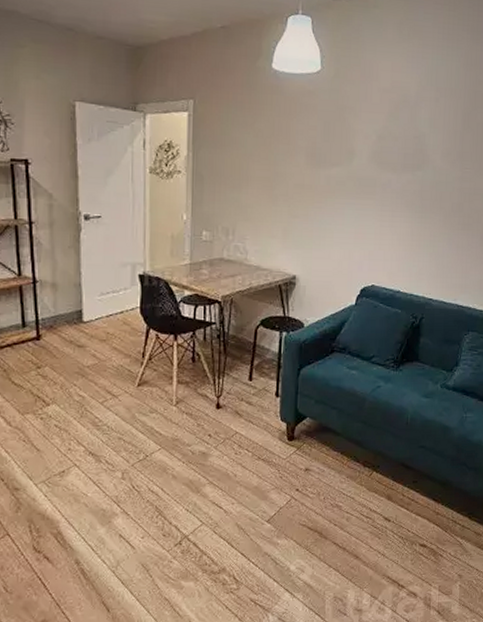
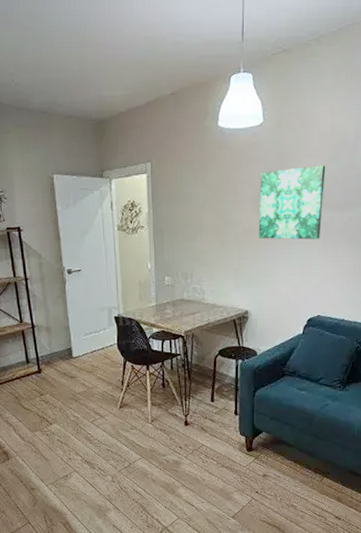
wall art: none [311,121,385,201] -> present [258,165,326,240]

